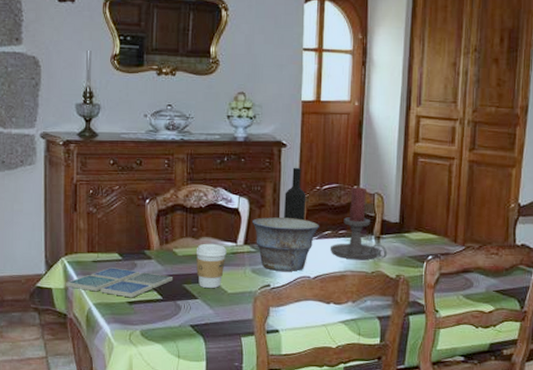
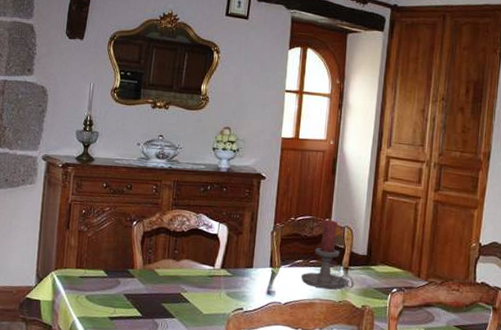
drink coaster: present [66,267,174,298] -> none [54,283,154,314]
coffee cup: present [195,243,227,288] -> none [175,265,205,309]
bowl: present [253,217,319,271] -> none [230,243,292,297]
wine bottle: present [284,167,306,221] -> none [259,198,282,249]

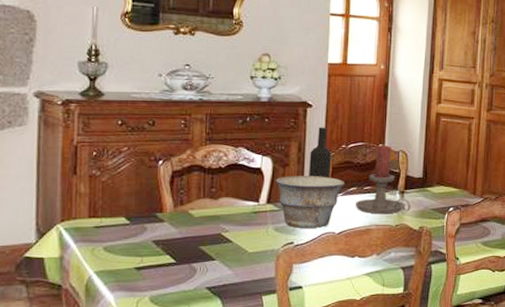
bowl: none [230,243,292,297] -> present [276,176,344,228]
wine bottle: none [259,198,282,249] -> present [309,127,332,178]

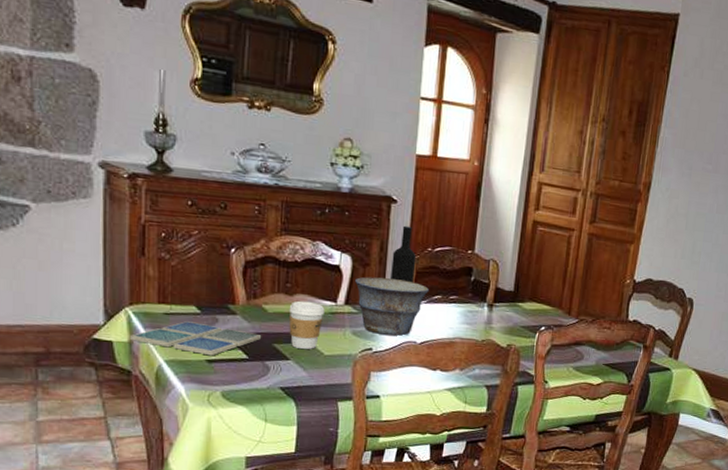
drink coaster: none [62,232,189,263] -> present [131,321,262,356]
coffee cup: none [213,203,248,248] -> present [288,300,325,349]
candle holder: present [356,145,412,214] -> none [440,251,500,327]

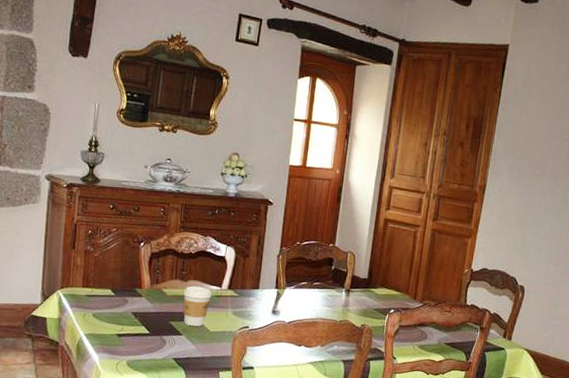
drink coaster: present [131,321,262,356] -> none [60,302,161,331]
bowl: present [355,276,429,336] -> none [237,266,297,316]
wine bottle: present [391,225,417,283] -> none [266,223,287,272]

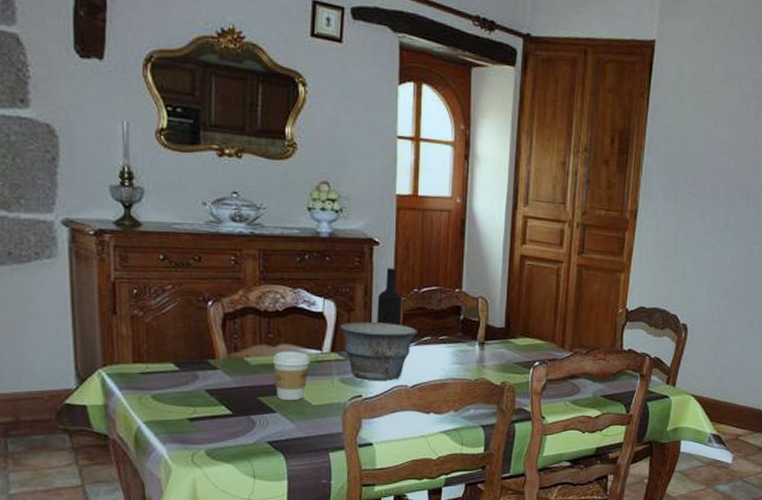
bowl: none [237,266,297,316] -> present [340,322,417,380]
wine bottle: none [266,223,287,272] -> present [377,267,403,326]

